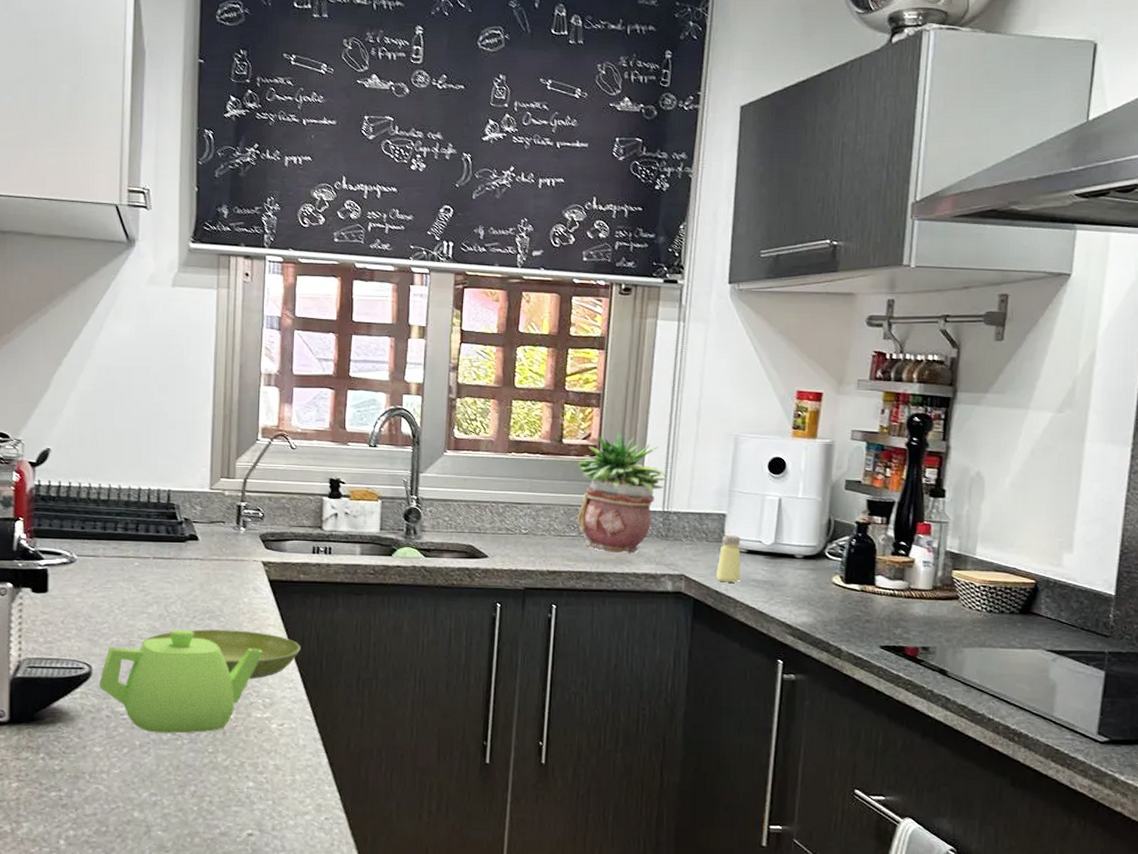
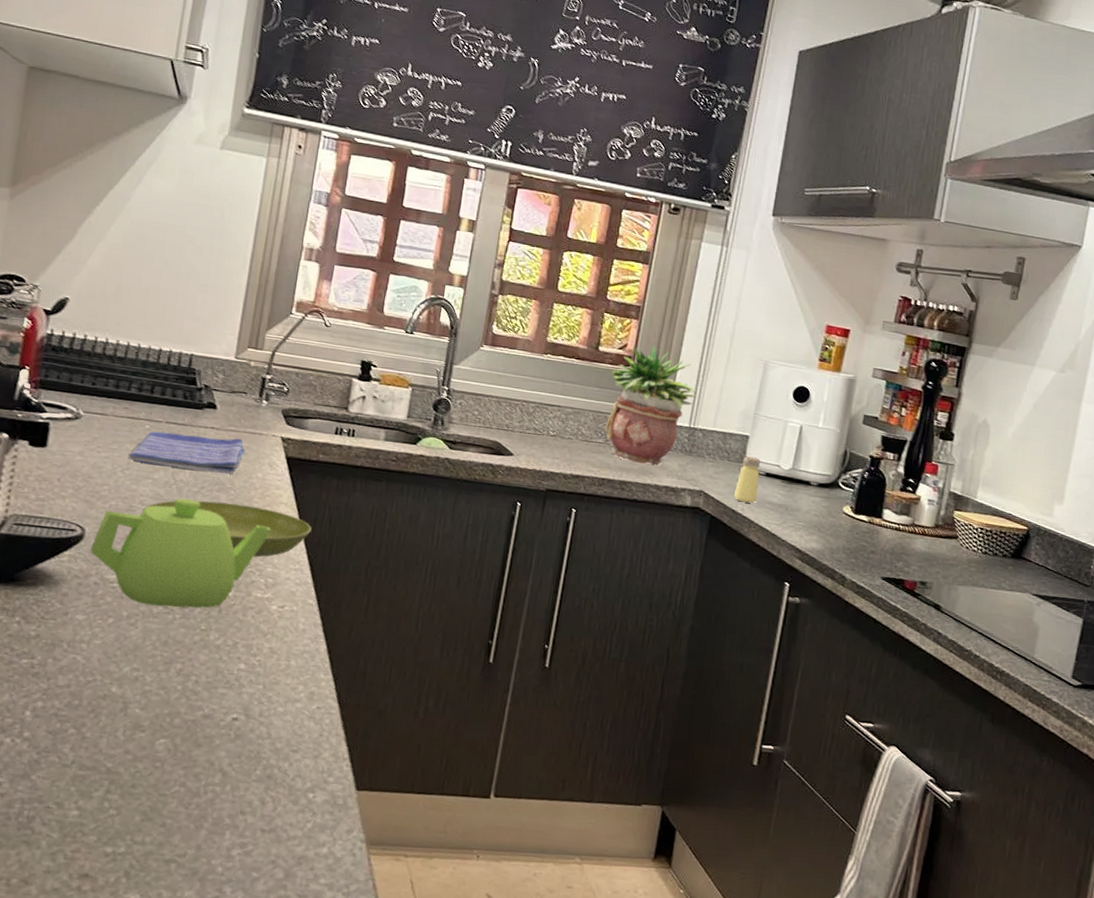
dish towel: none [122,566,229,602] -> present [128,431,245,475]

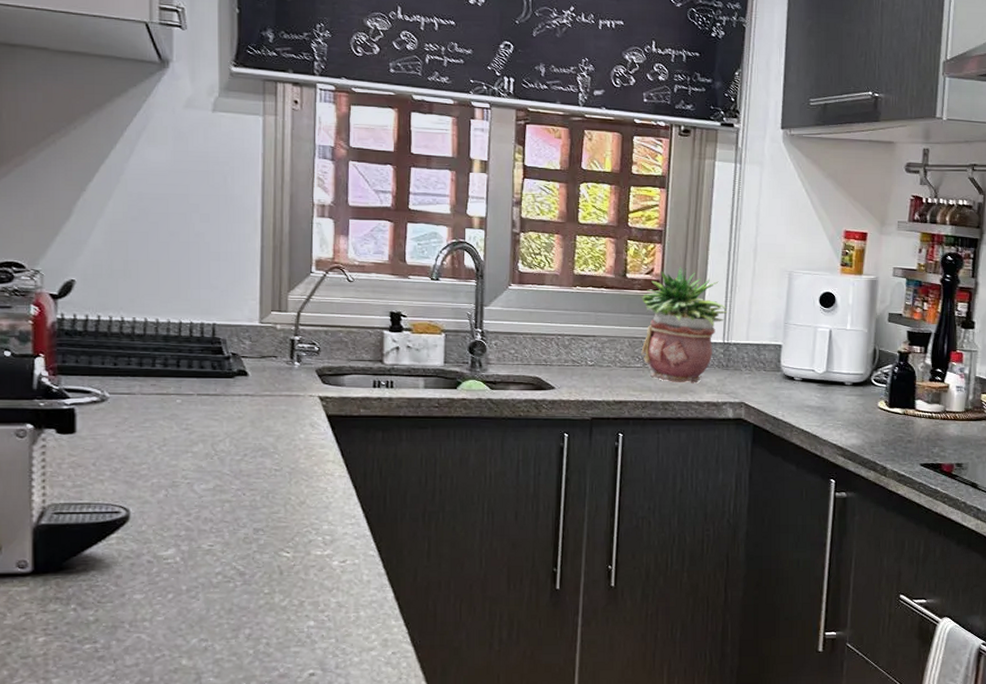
teapot: present [89,498,271,608] -> none [137,468,321,576]
dish towel: present [128,431,245,475] -> none [163,402,283,439]
saucer: present [142,500,312,558] -> none [186,467,363,517]
saltshaker: present [734,456,761,503] -> none [774,365,796,409]

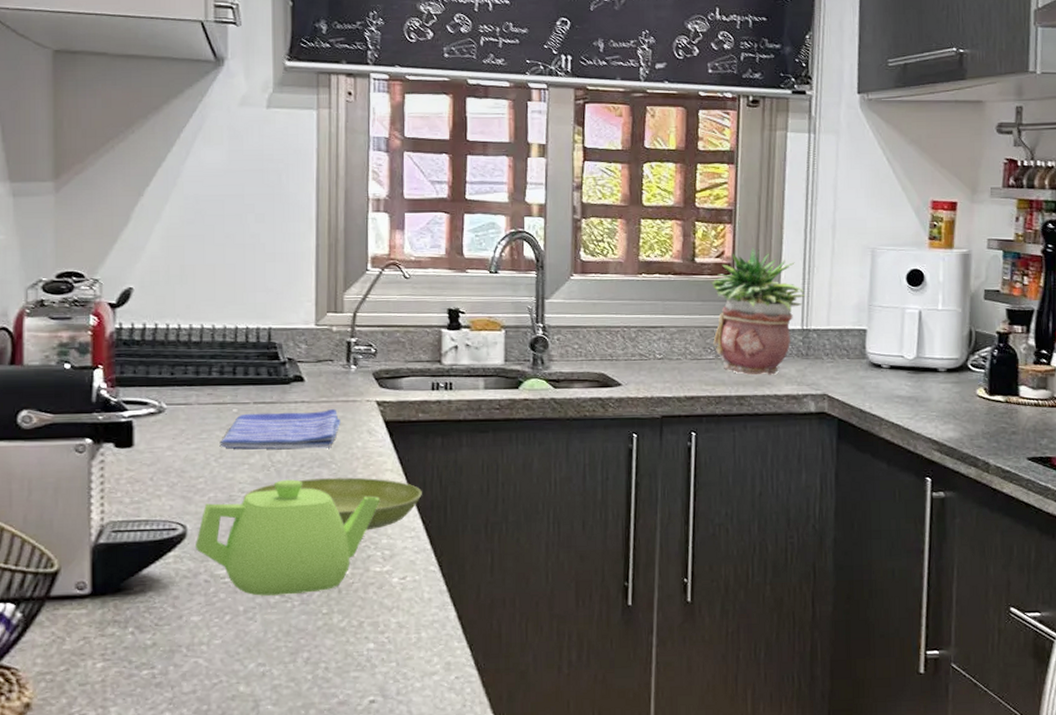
teapot: none [137,468,321,576] -> present [194,479,380,596]
dish towel: none [163,402,283,439] -> present [219,408,340,450]
saucer: none [186,467,363,517] -> present [243,477,422,531]

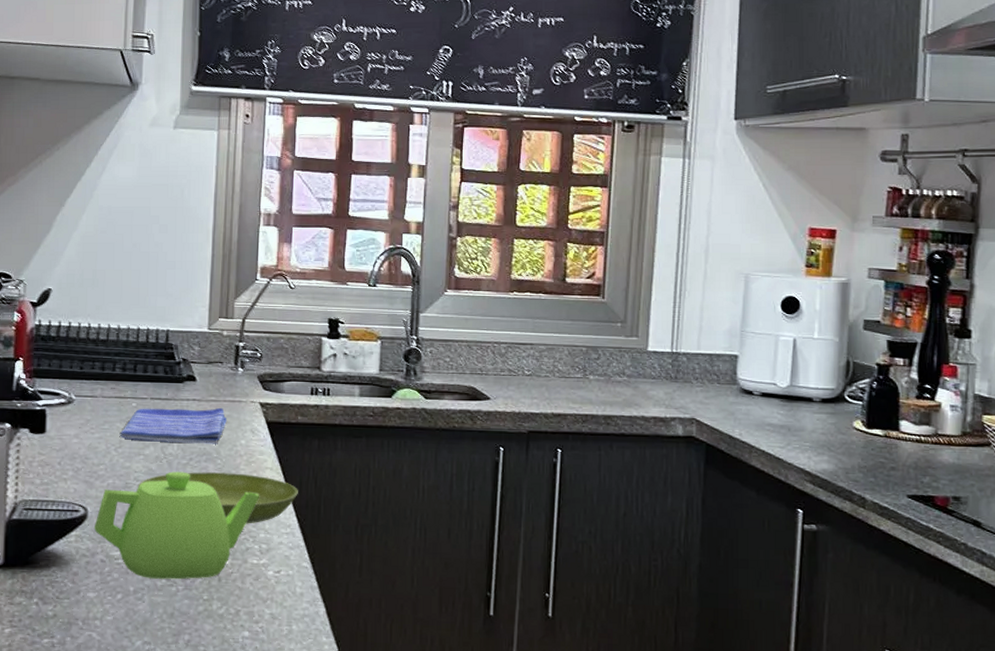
potted plant: present [710,247,806,375] -> none [580,269,676,396]

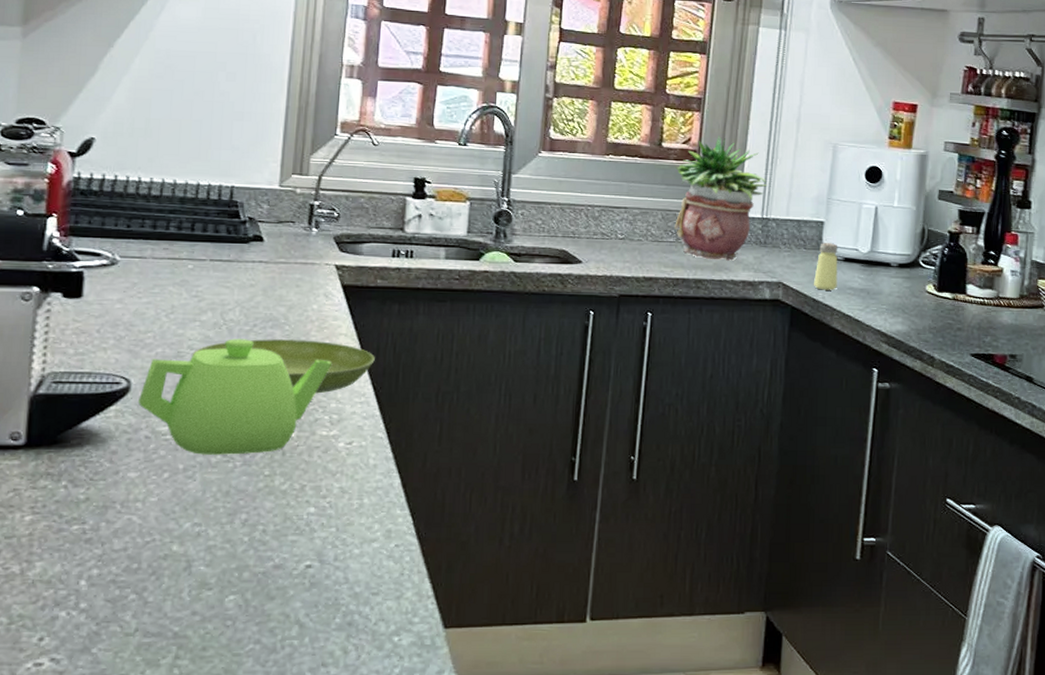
dish towel: present [119,407,227,444] -> none [172,270,297,309]
potted plant: none [580,269,676,396] -> present [673,136,767,261]
saltshaker: none [730,377,755,427] -> present [814,243,838,290]

